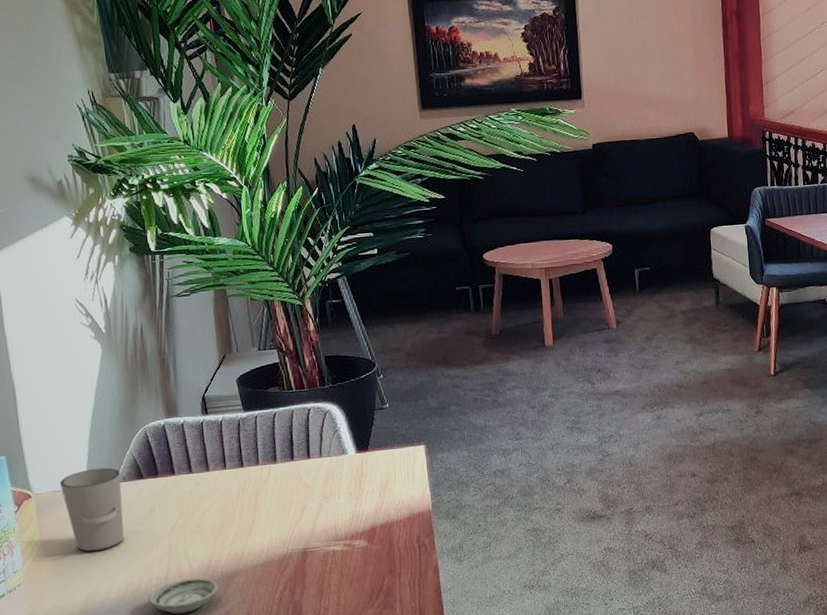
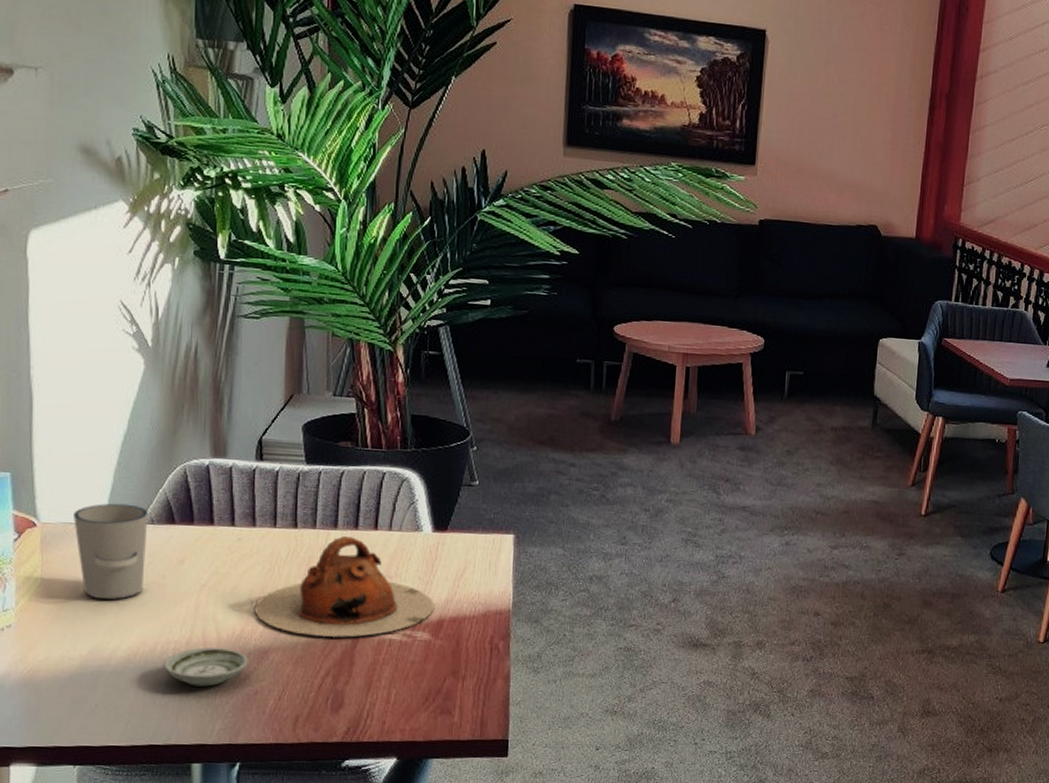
teapot: none [217,467,367,557] -> present [254,536,434,638]

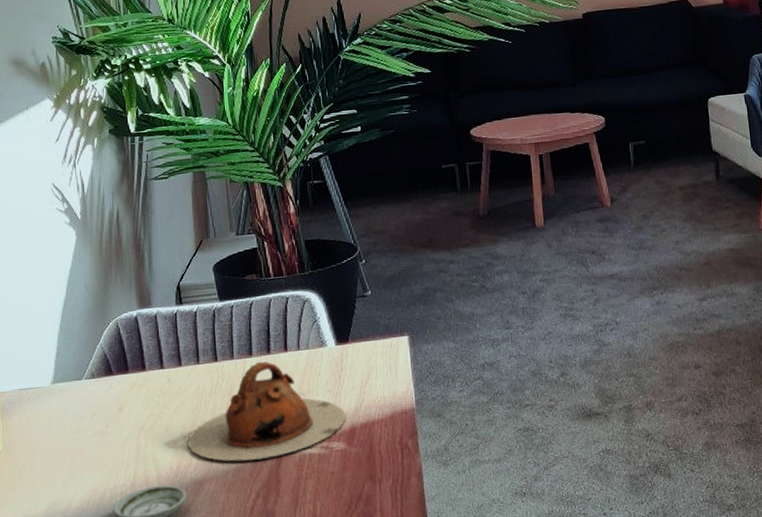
cup: present [74,503,148,600] -> none [27,363,90,456]

